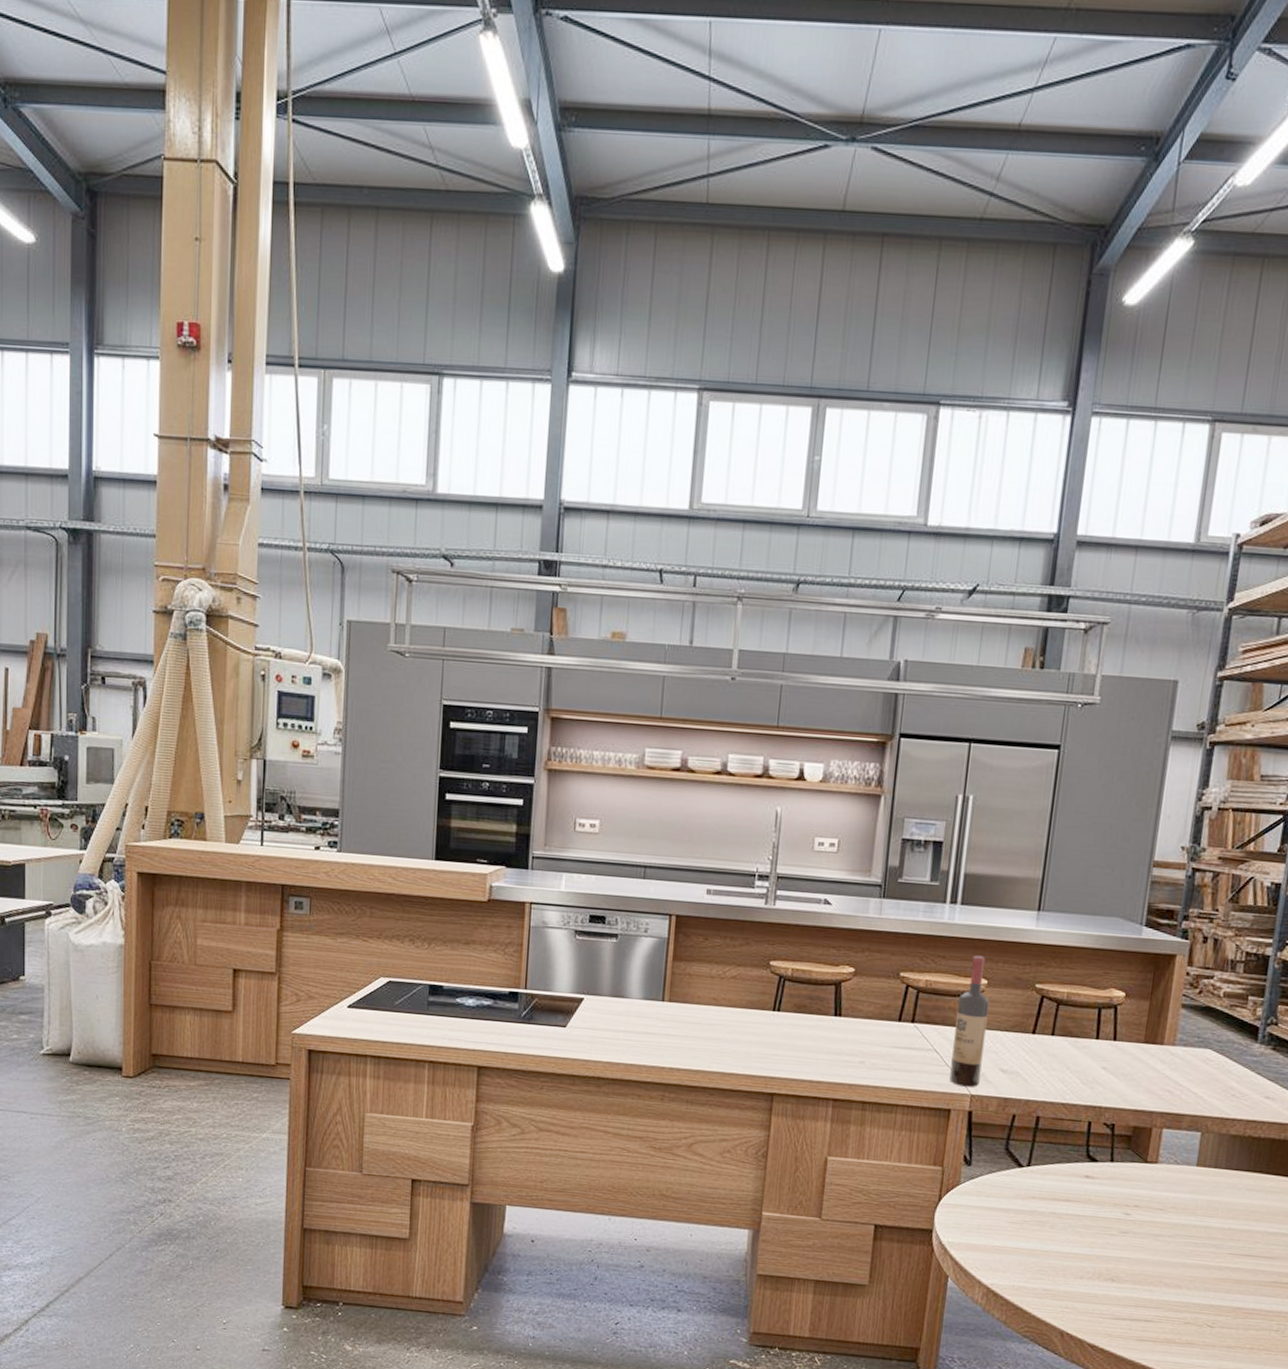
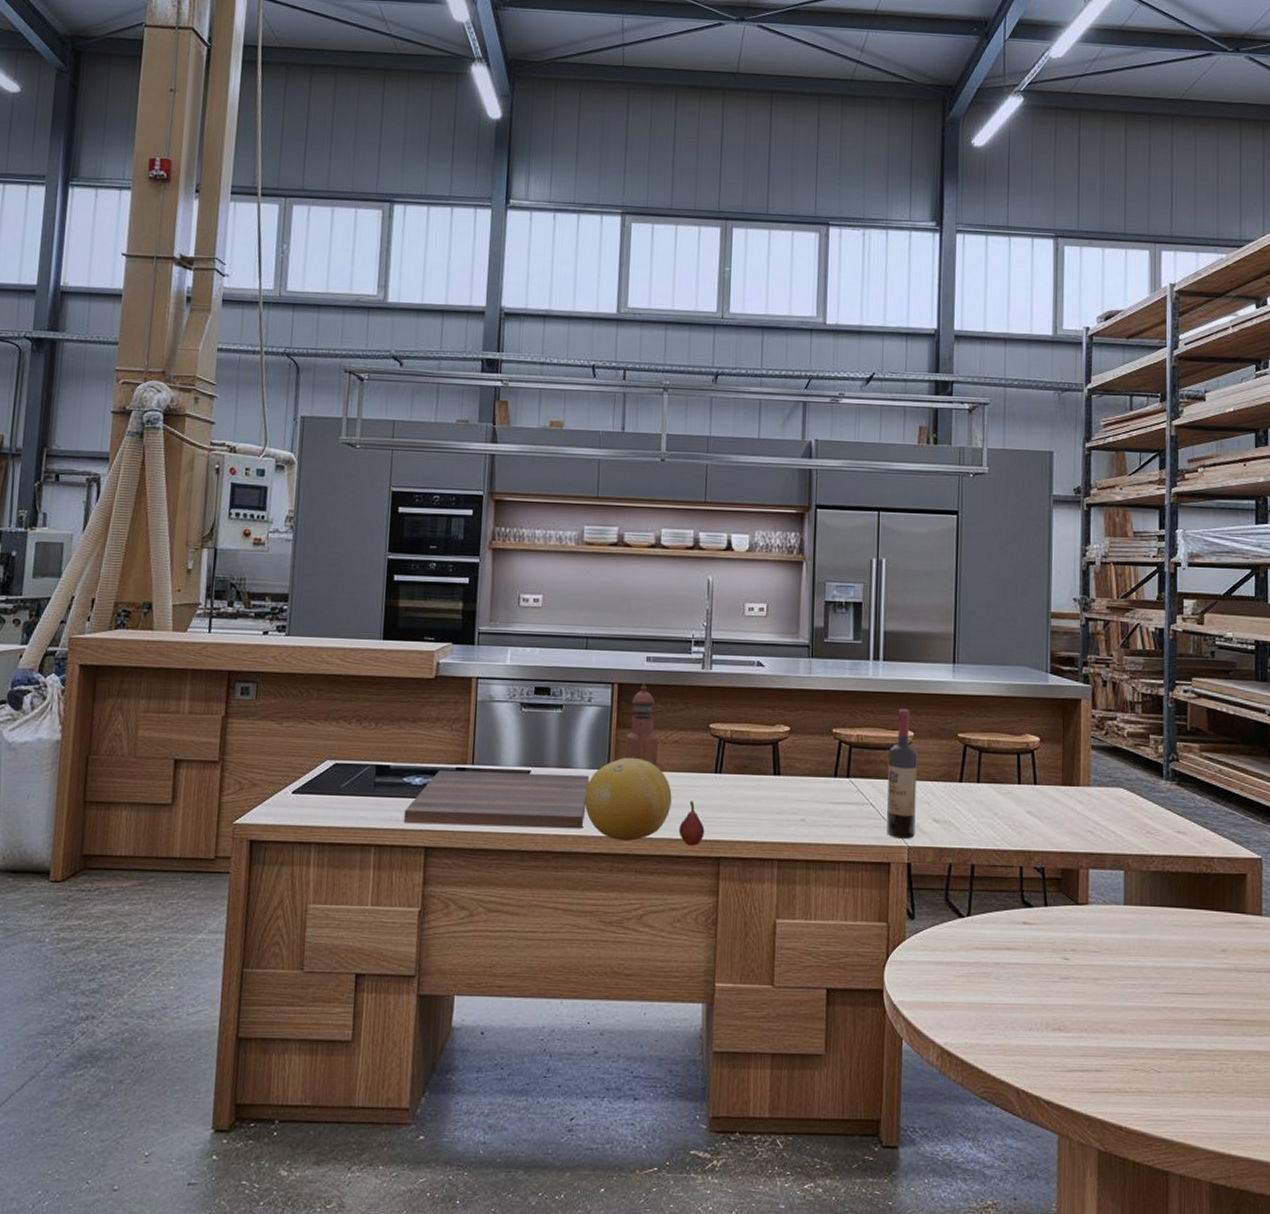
cutting board: none [456,992,643,1058] -> present [403,770,589,829]
fruit: none [638,990,728,1073] -> present [585,757,672,841]
coffeepot: none [681,915,716,1002] -> present [626,682,658,767]
fruit: none [732,1037,760,1081] -> present [679,801,705,846]

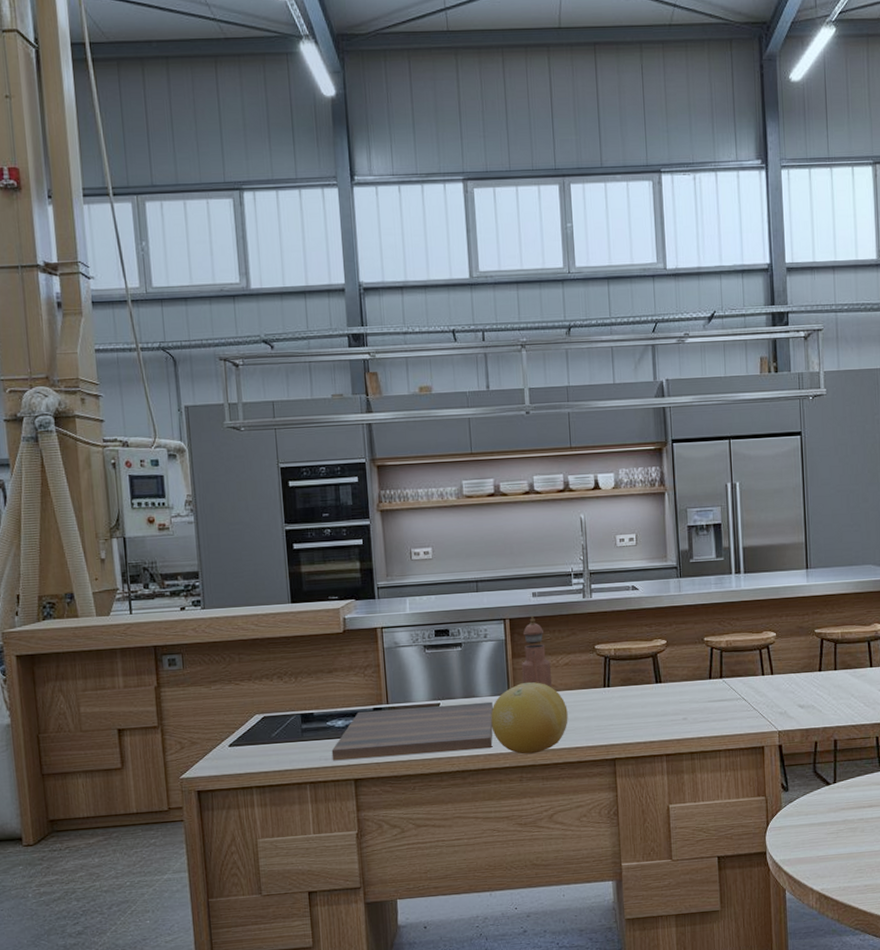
fruit: present [679,801,705,846] -> none [576,713,600,752]
wine bottle: present [887,709,917,840] -> none [755,613,784,726]

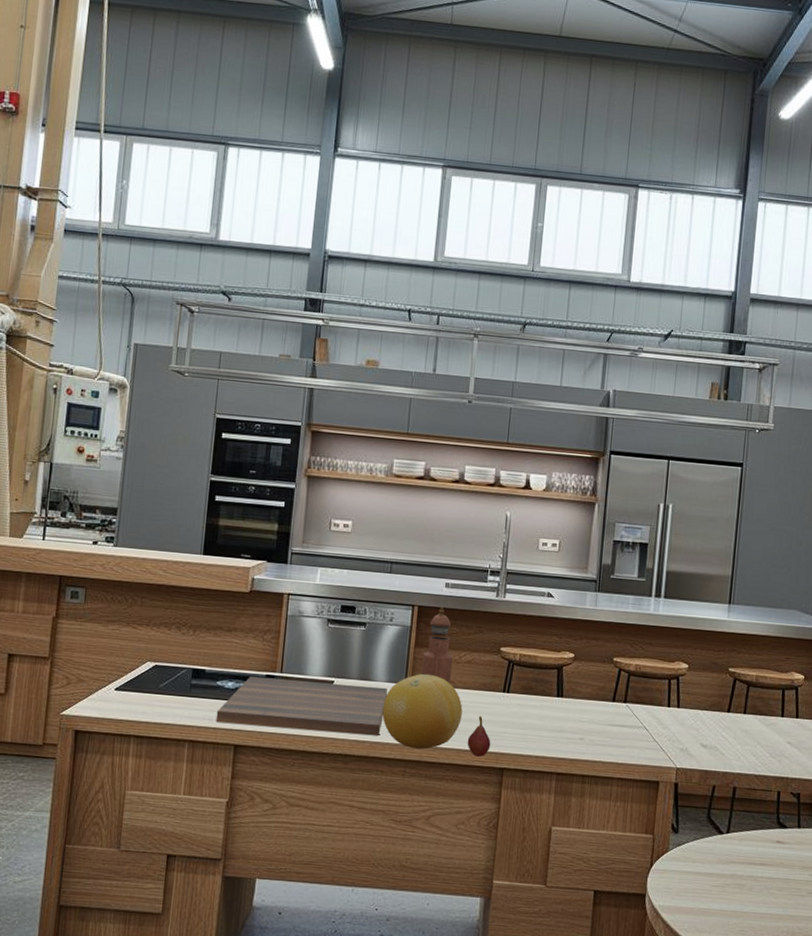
fruit: none [576,713,600,752] -> present [467,716,491,757]

